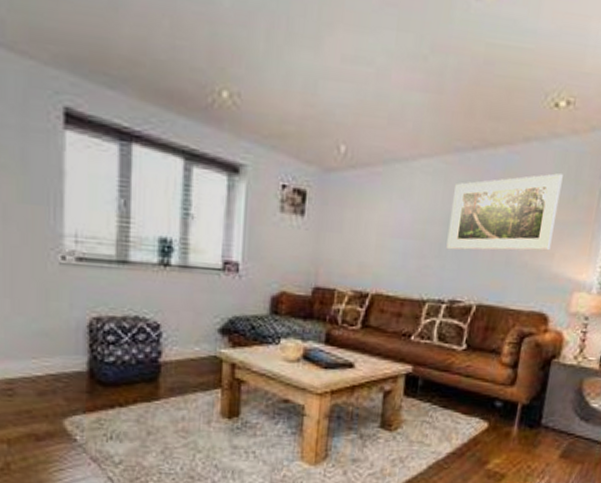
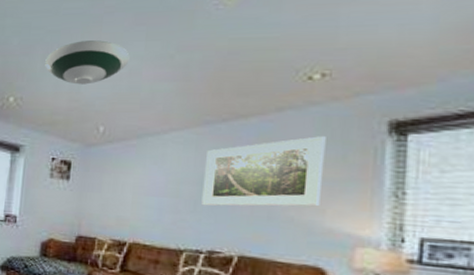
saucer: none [270,16,378,84] -> present [45,40,130,85]

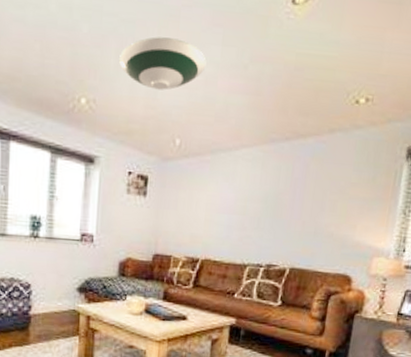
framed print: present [201,136,326,207] -> none [264,158,363,223]

